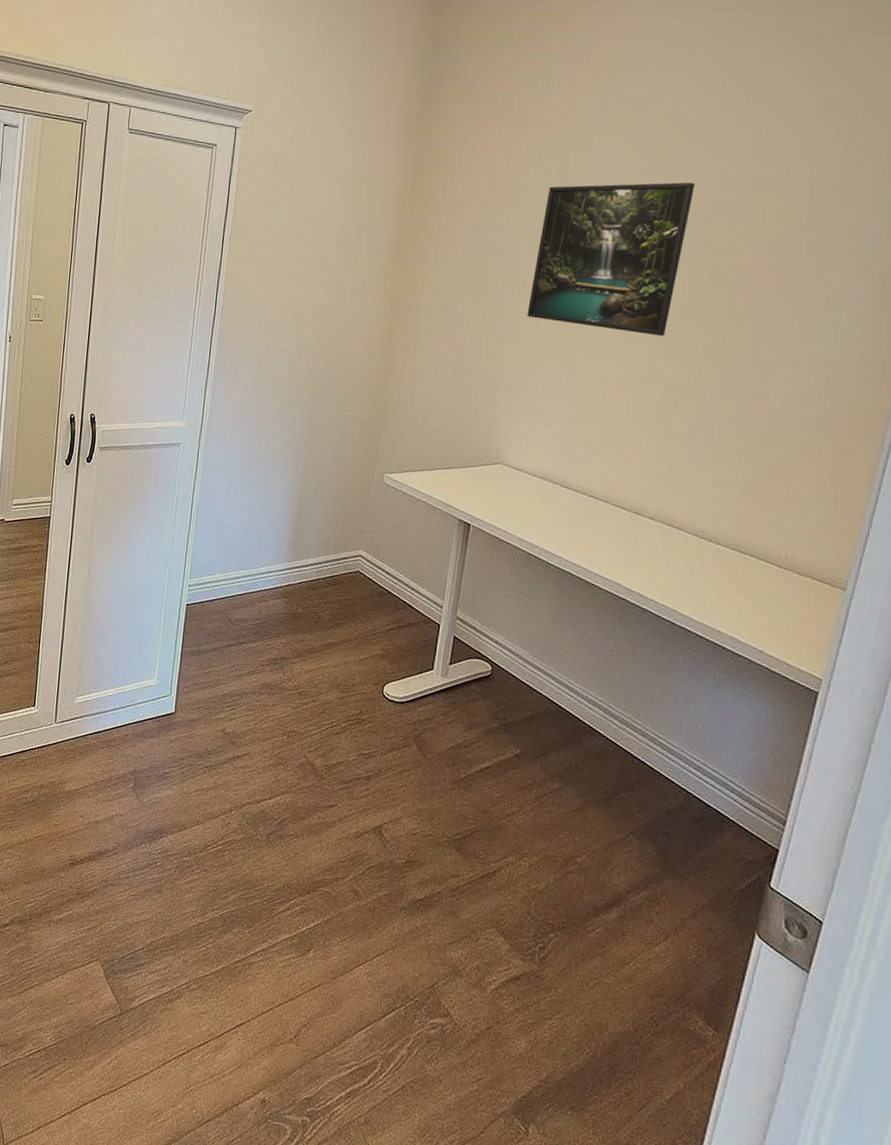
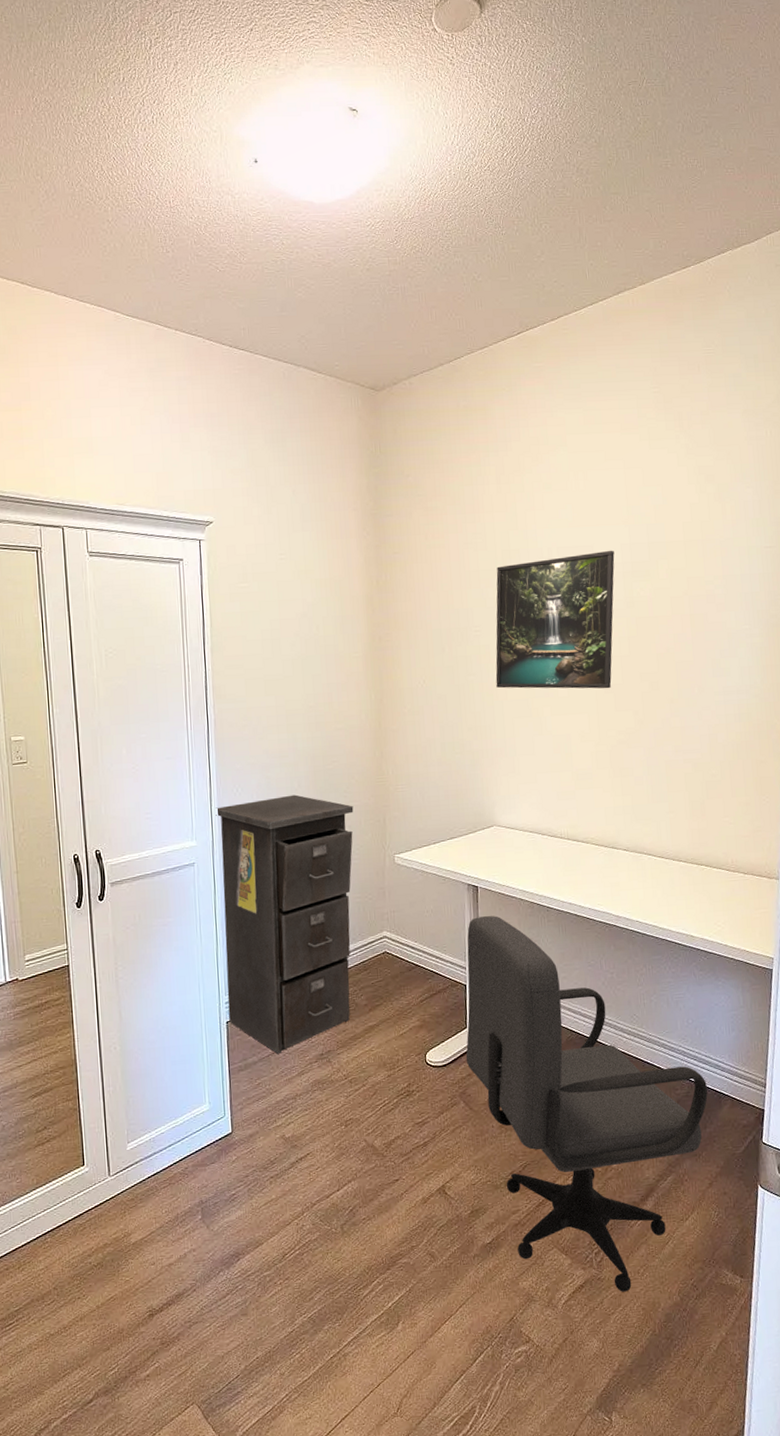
filing cabinet: none [189,393,349,648] -> present [215,794,354,1054]
office chair: none [426,556,709,1001] -> present [465,915,708,1292]

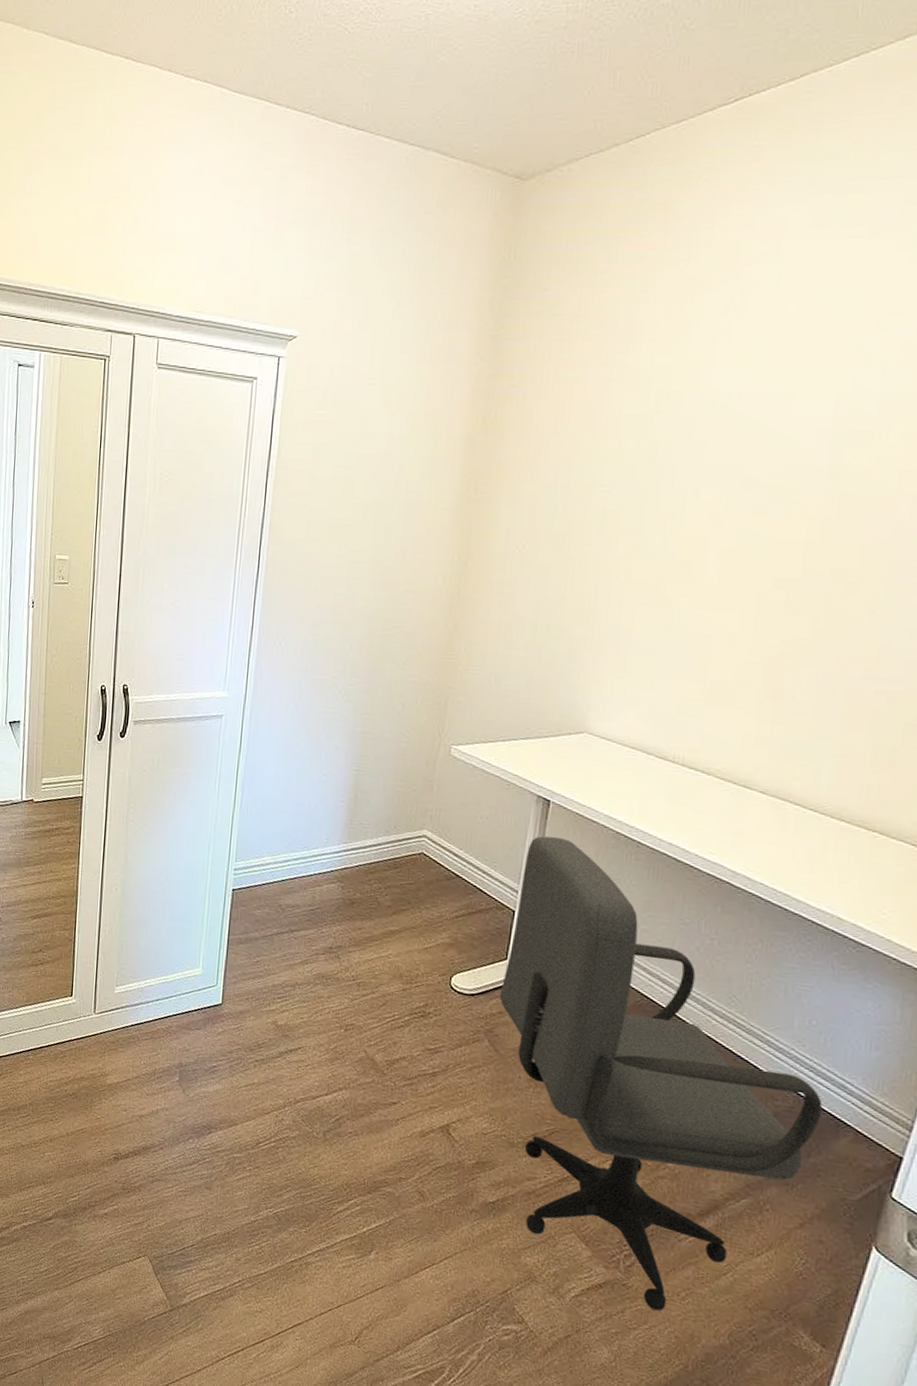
filing cabinet: present [215,794,354,1054] -> none [235,658,411,936]
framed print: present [495,550,615,689] -> none [618,400,825,584]

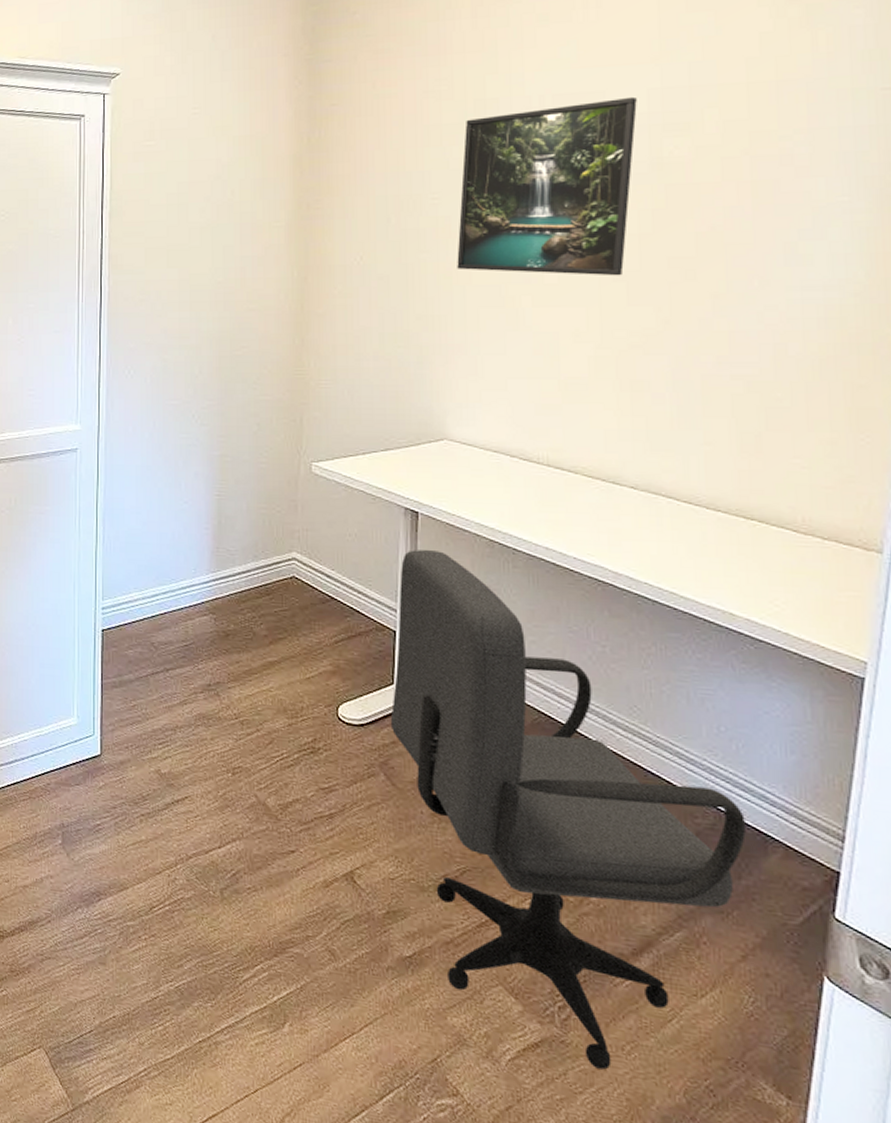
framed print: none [618,400,825,584] -> present [457,96,637,276]

